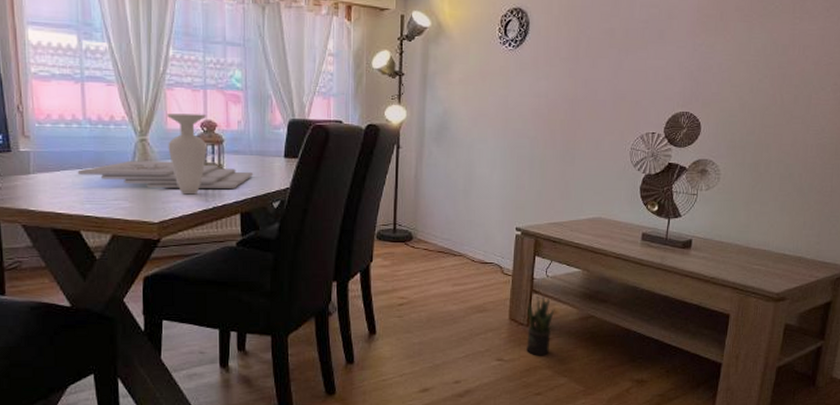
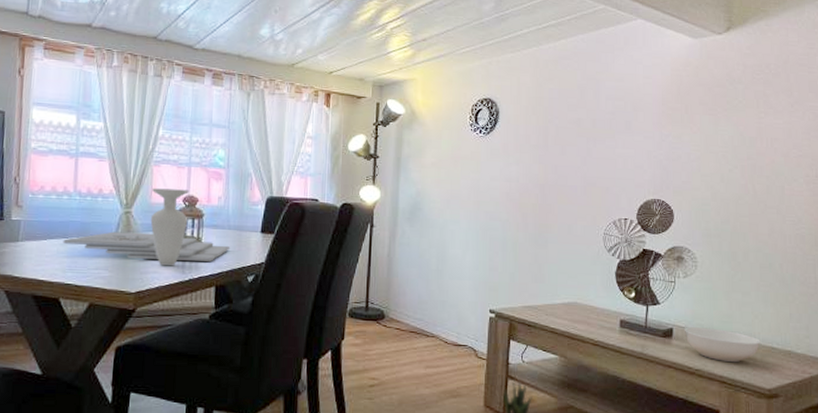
bowl: none [703,238,774,270] -> present [685,327,761,363]

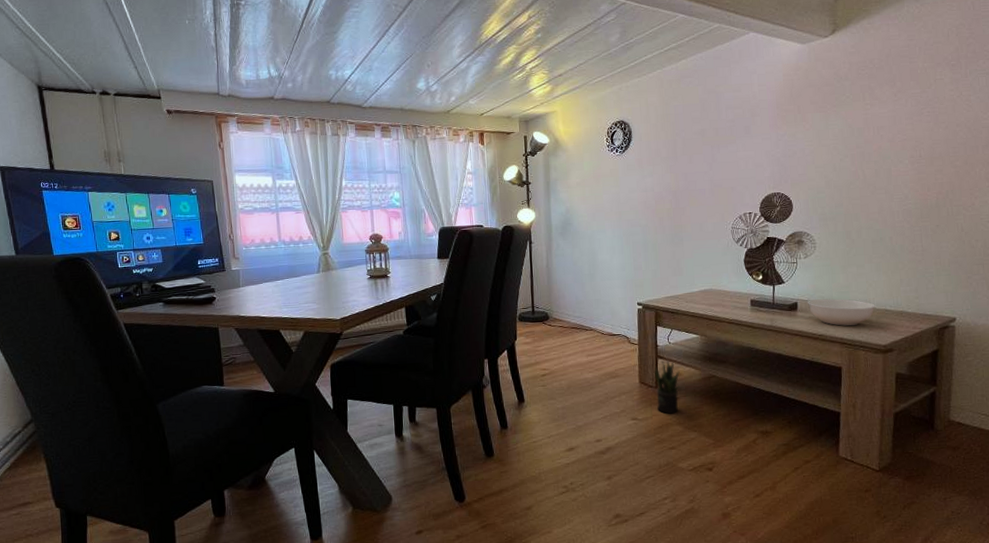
placemat: present [63,231,231,263] -> none [276,269,414,292]
vase: present [150,188,189,266] -> none [343,229,376,295]

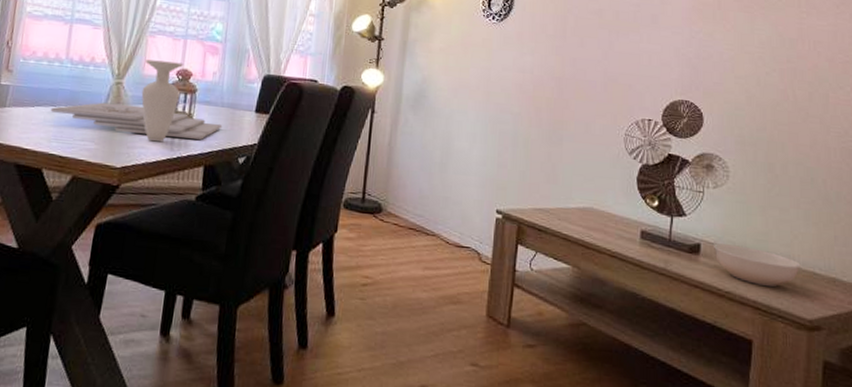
placemat: none [276,269,414,292] -> present [50,102,223,141]
vase: none [343,229,376,295] -> present [141,59,183,142]
potted plant: present [654,360,680,414] -> none [506,292,541,367]

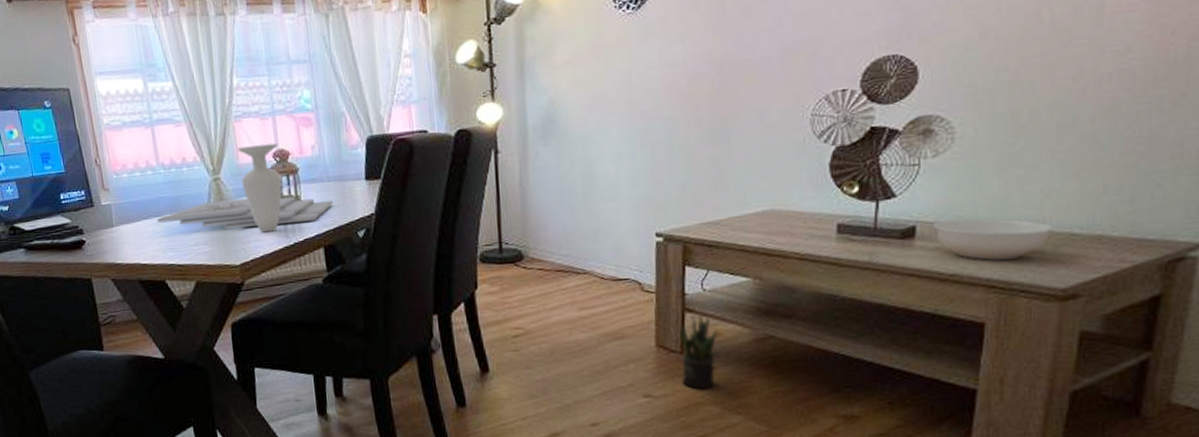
potted plant: none [506,292,541,367] -> present [678,314,718,390]

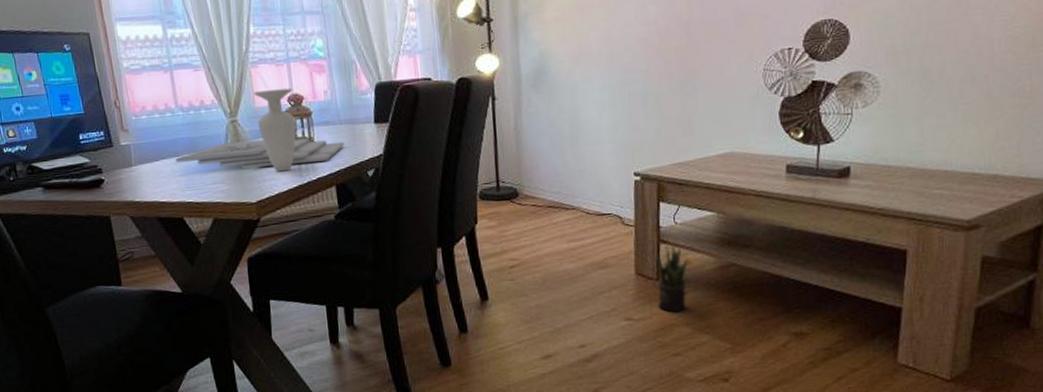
bowl: present [934,218,1053,261] -> none [865,160,959,197]

